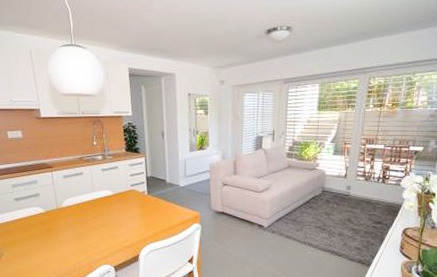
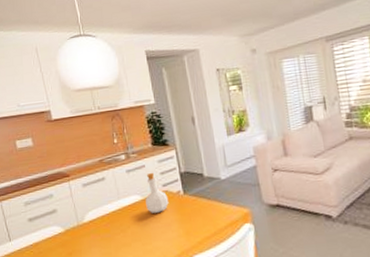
bottle: none [115,173,135,207] -> present [145,172,169,213]

